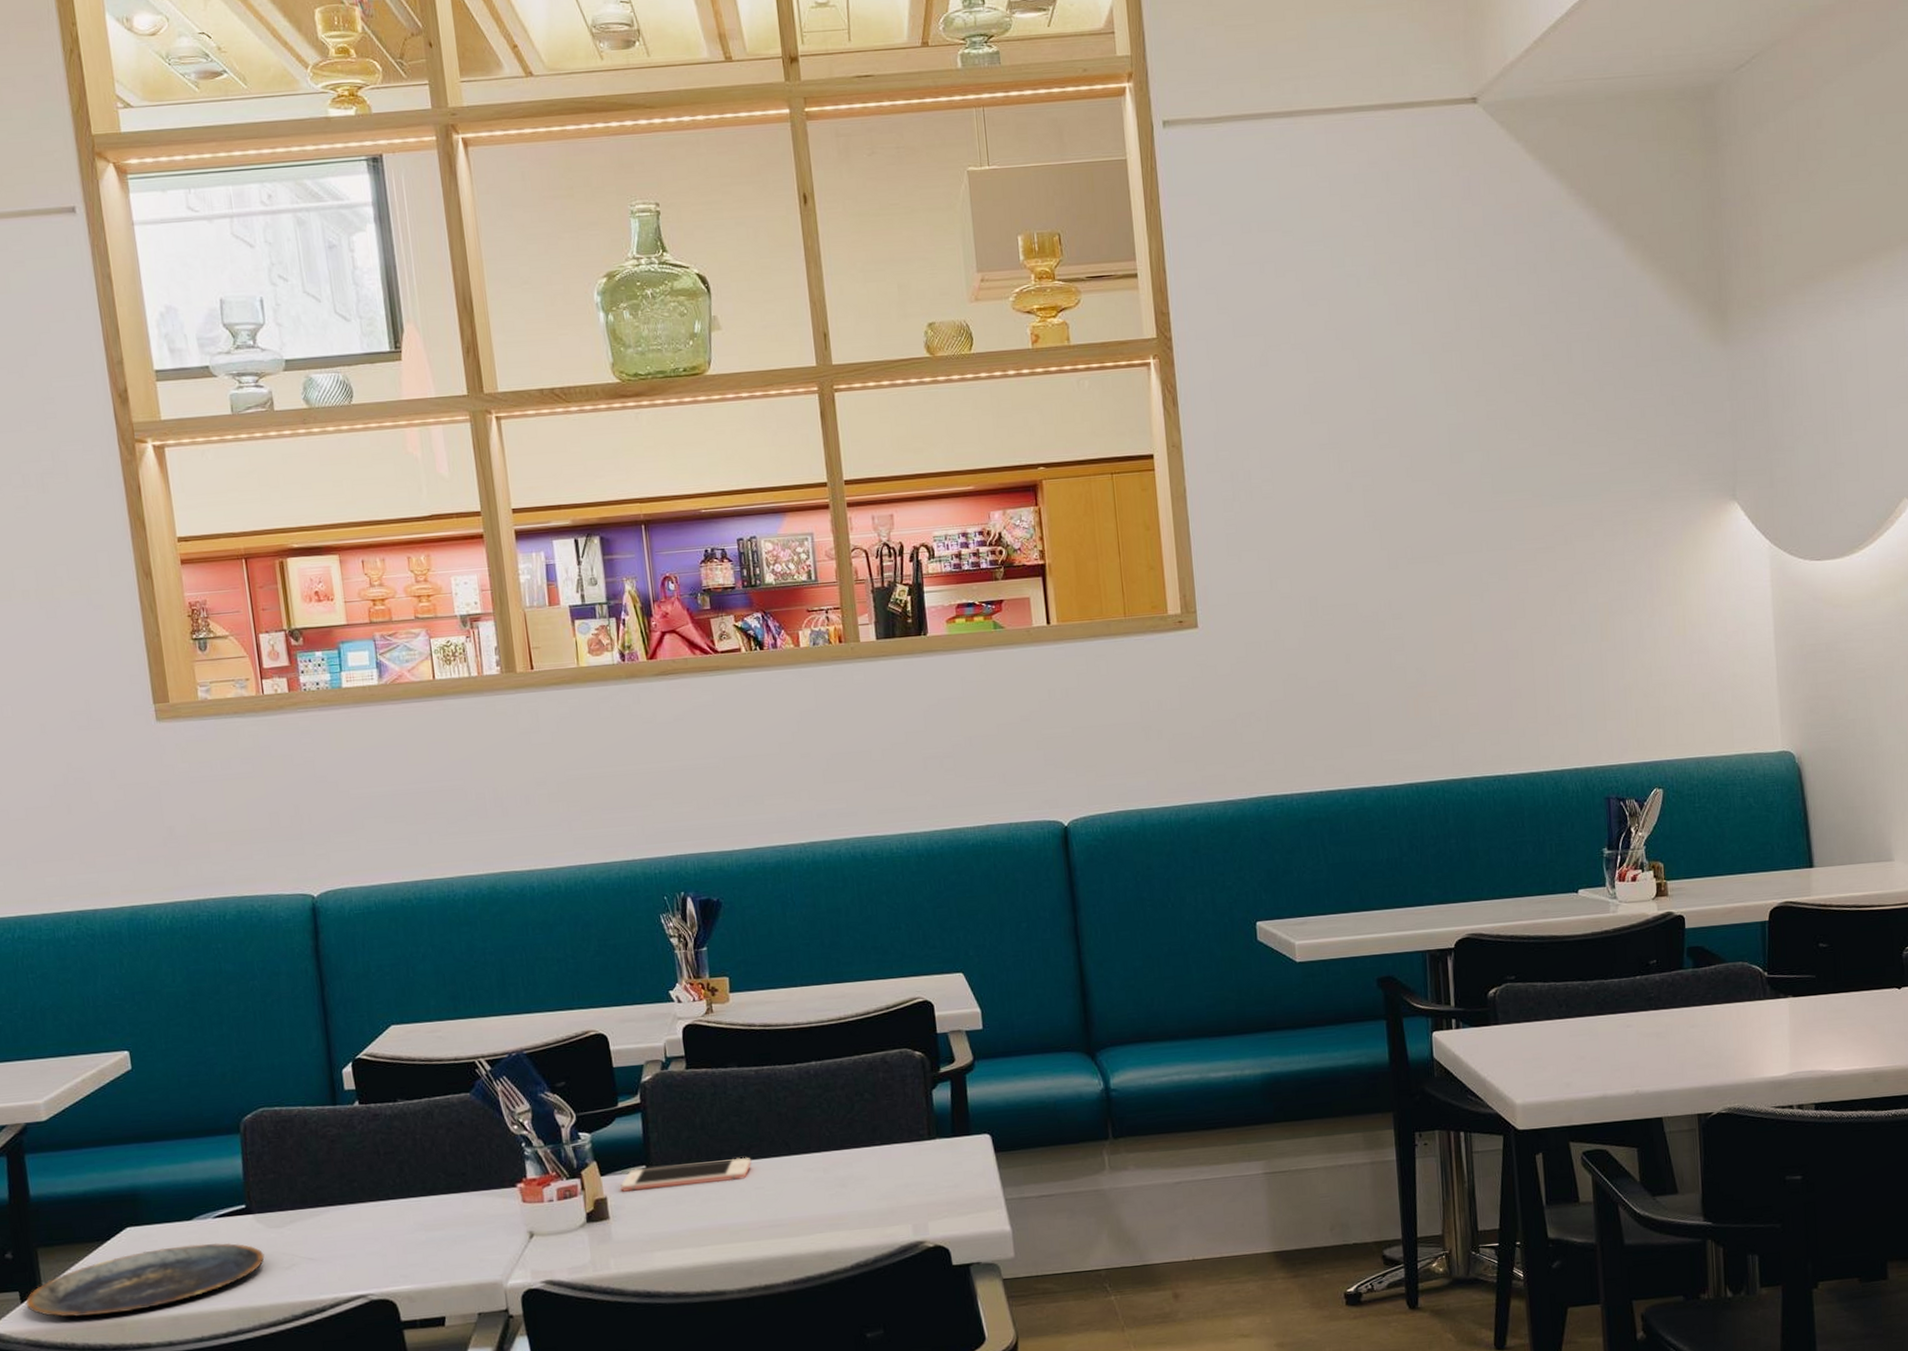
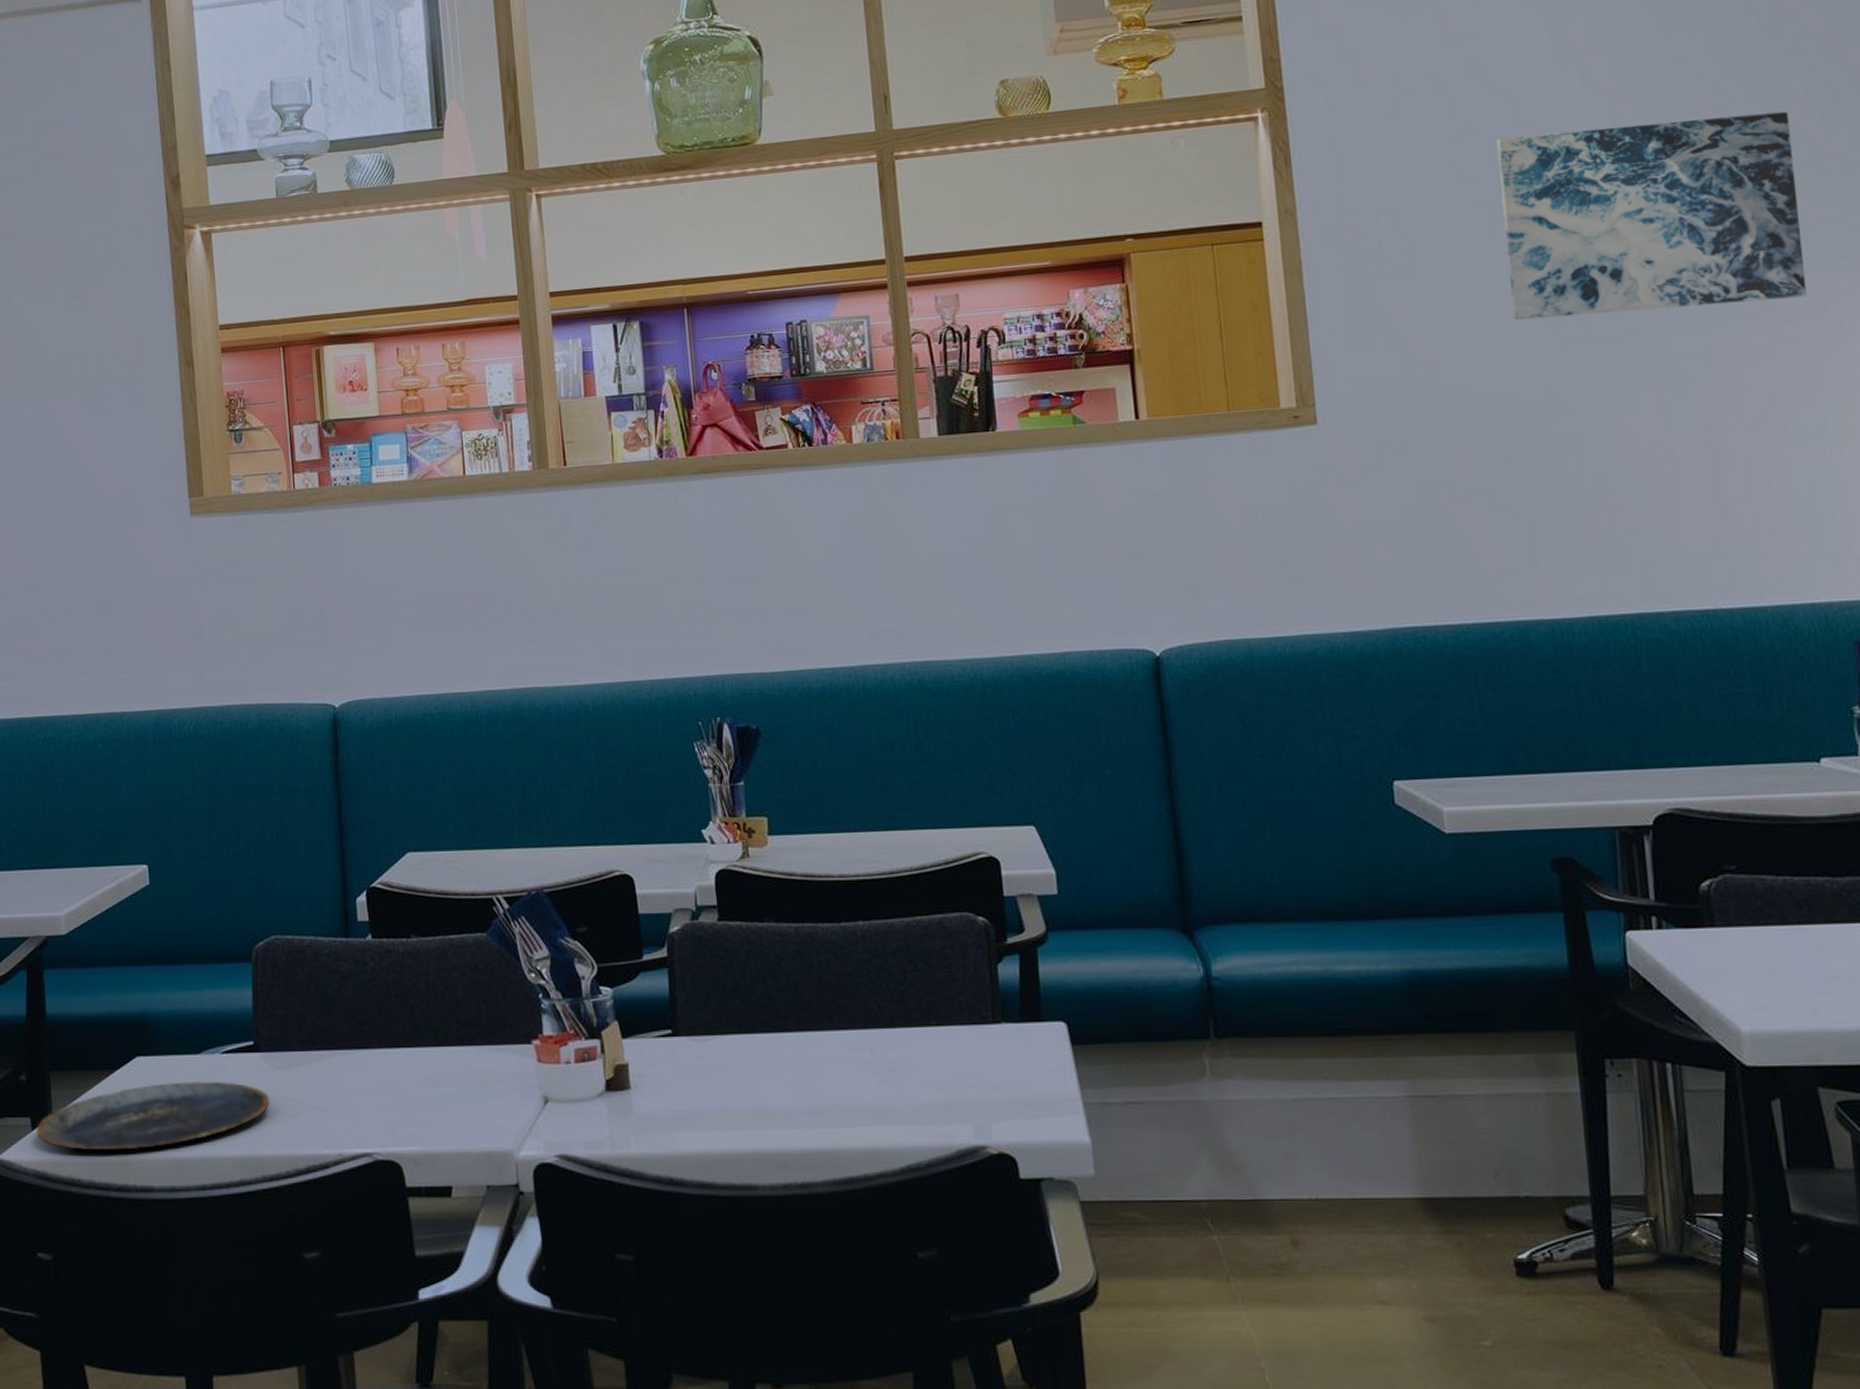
cell phone: present [619,1157,752,1193] -> none [642,1028,789,1060]
wall art: none [1345,371,1579,541] -> present [1497,111,1807,321]

